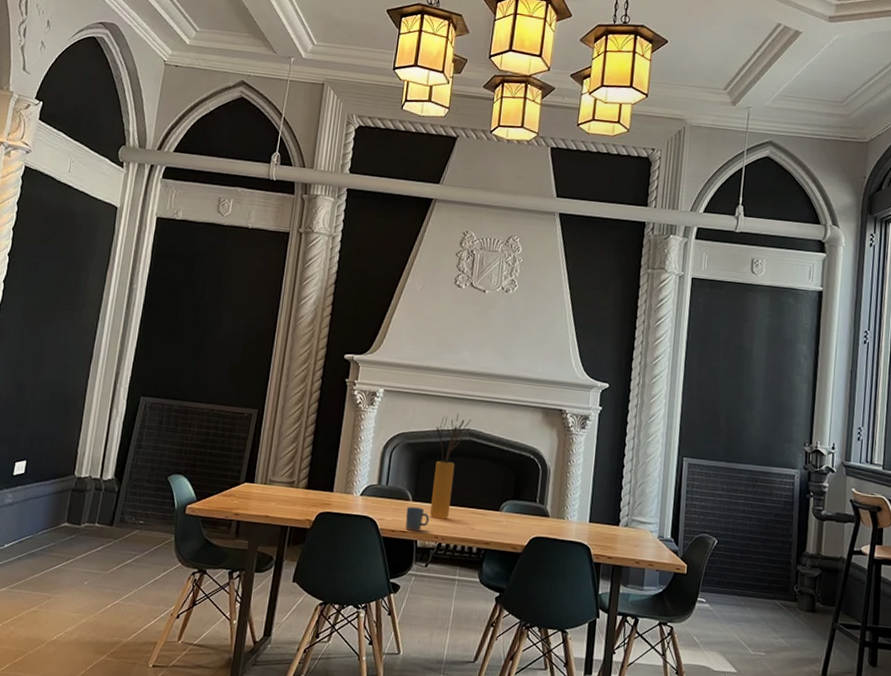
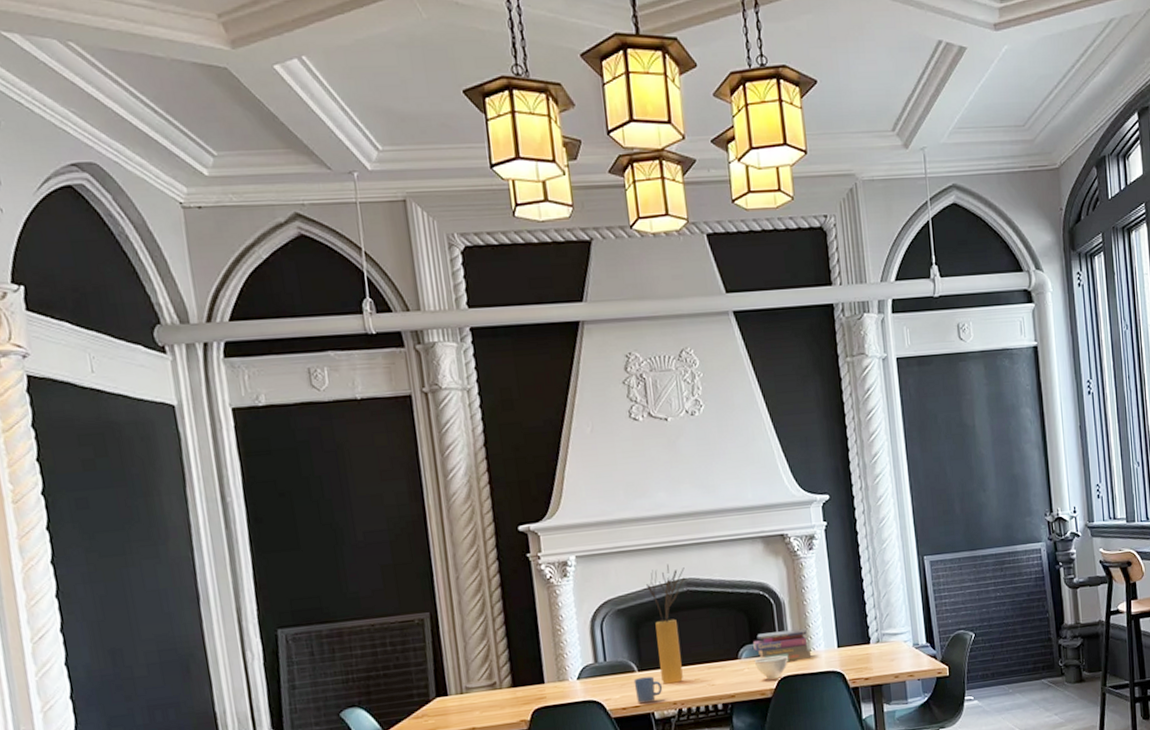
bowl: none [512,515,544,538] -> present [754,655,789,680]
books: none [515,493,565,526] -> present [753,628,812,661]

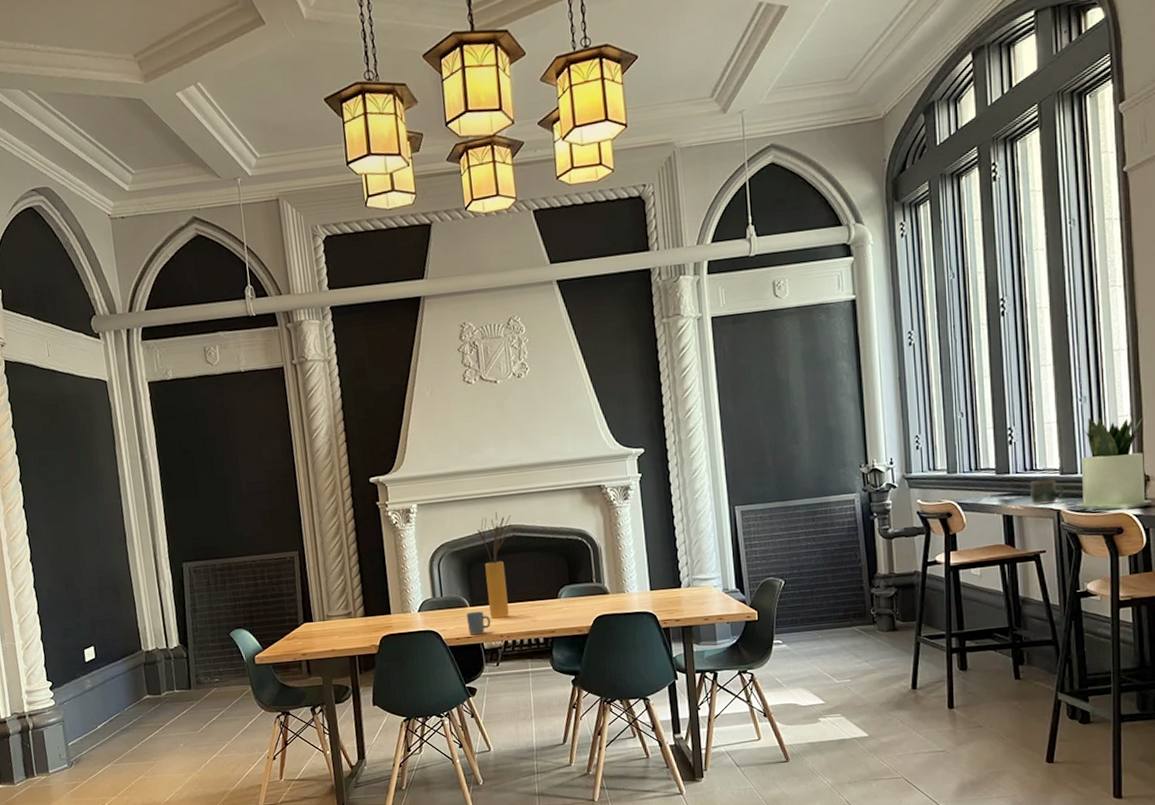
books: present [753,628,812,661] -> none [572,572,626,602]
bowl: present [754,655,789,680] -> none [572,596,605,618]

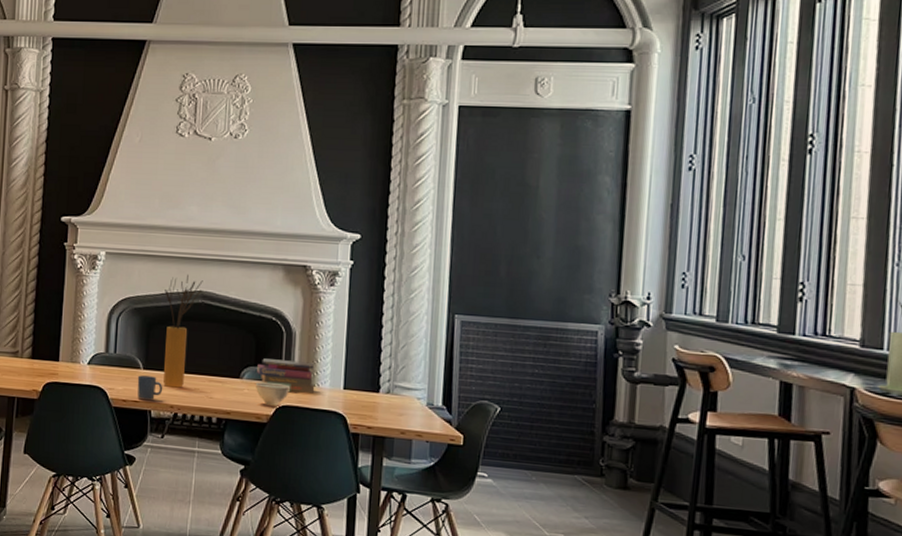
books: none [572,572,626,602] -> present [257,358,315,394]
bowl: none [572,596,605,618] -> present [255,382,291,406]
mug: present [1030,479,1064,505] -> none [818,348,863,380]

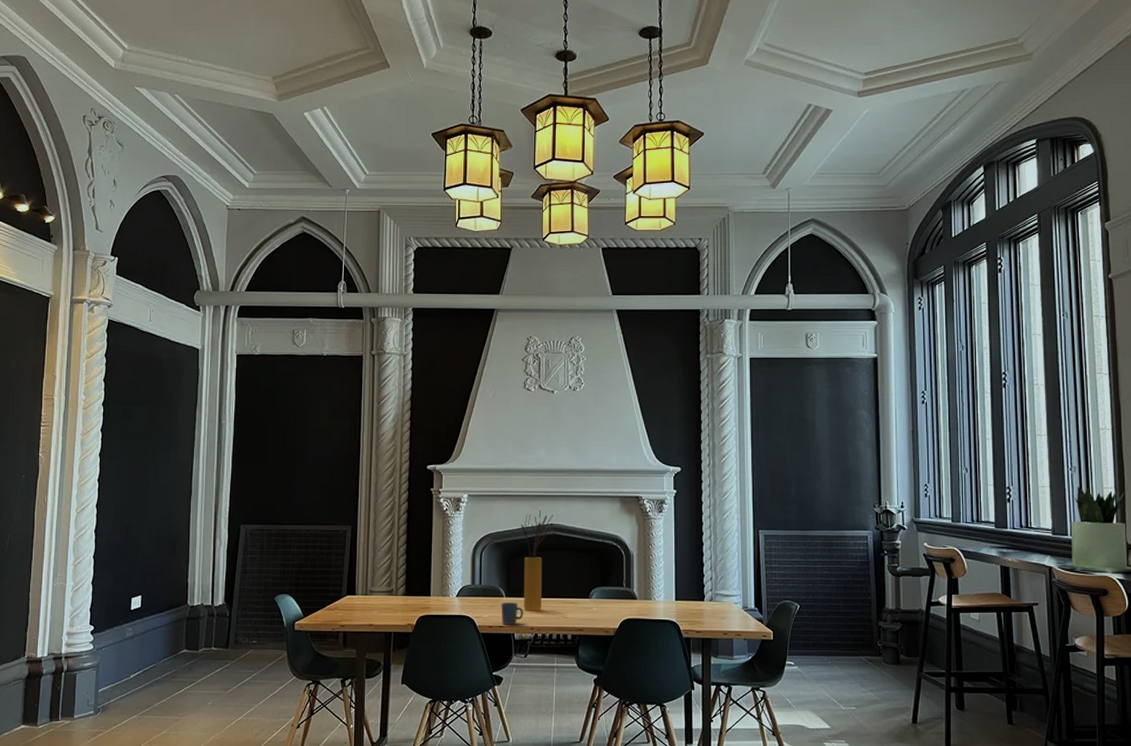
bowl: present [255,382,291,406] -> none [602,600,632,620]
books: present [257,358,315,394] -> none [603,579,652,606]

